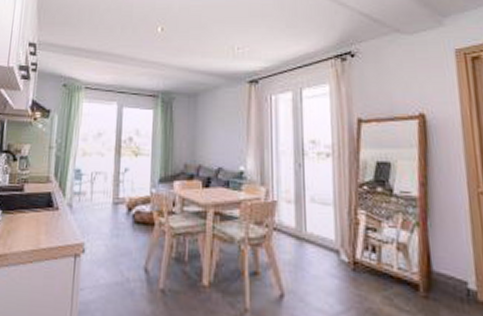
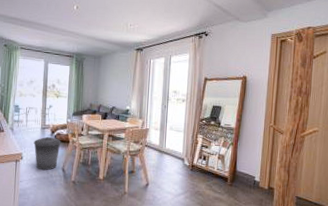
trash can: none [101,216,142,272] -> present [34,136,61,171]

